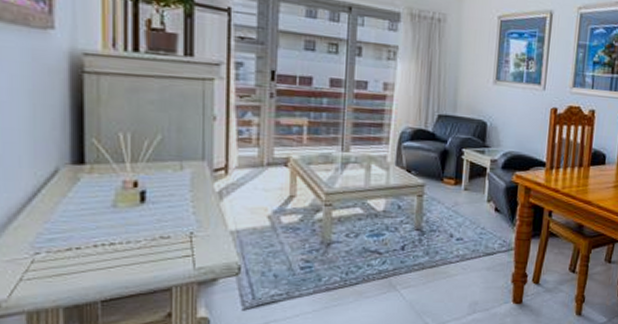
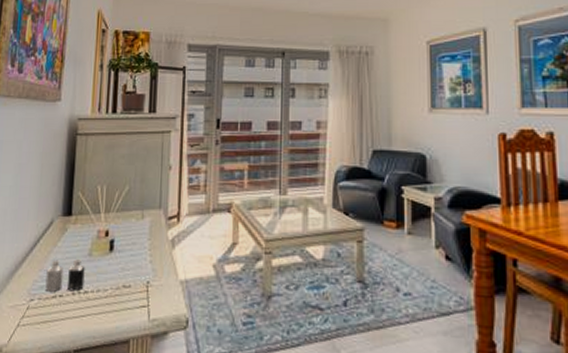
candle: none [55,211,109,244] -> present [45,259,85,292]

